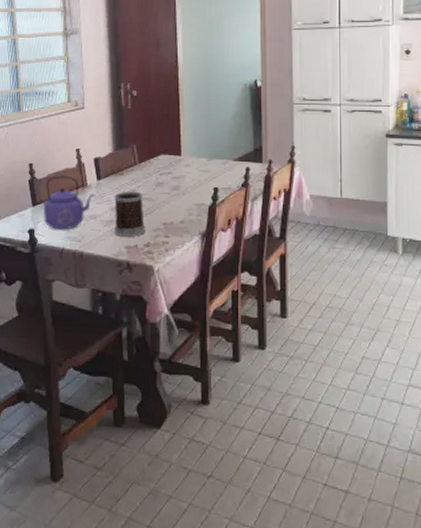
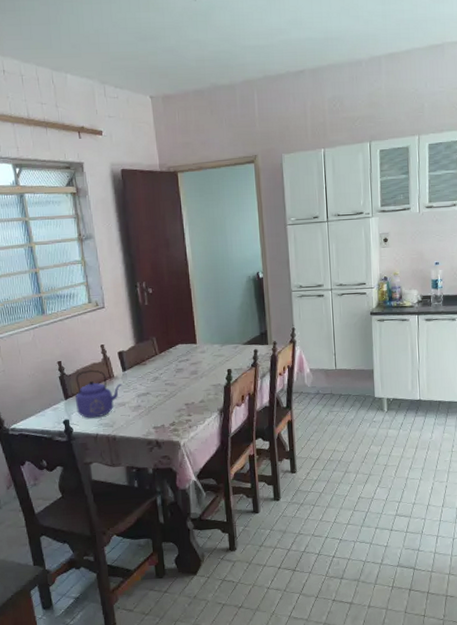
mug: present [114,191,146,237] -> none [139,378,170,419]

